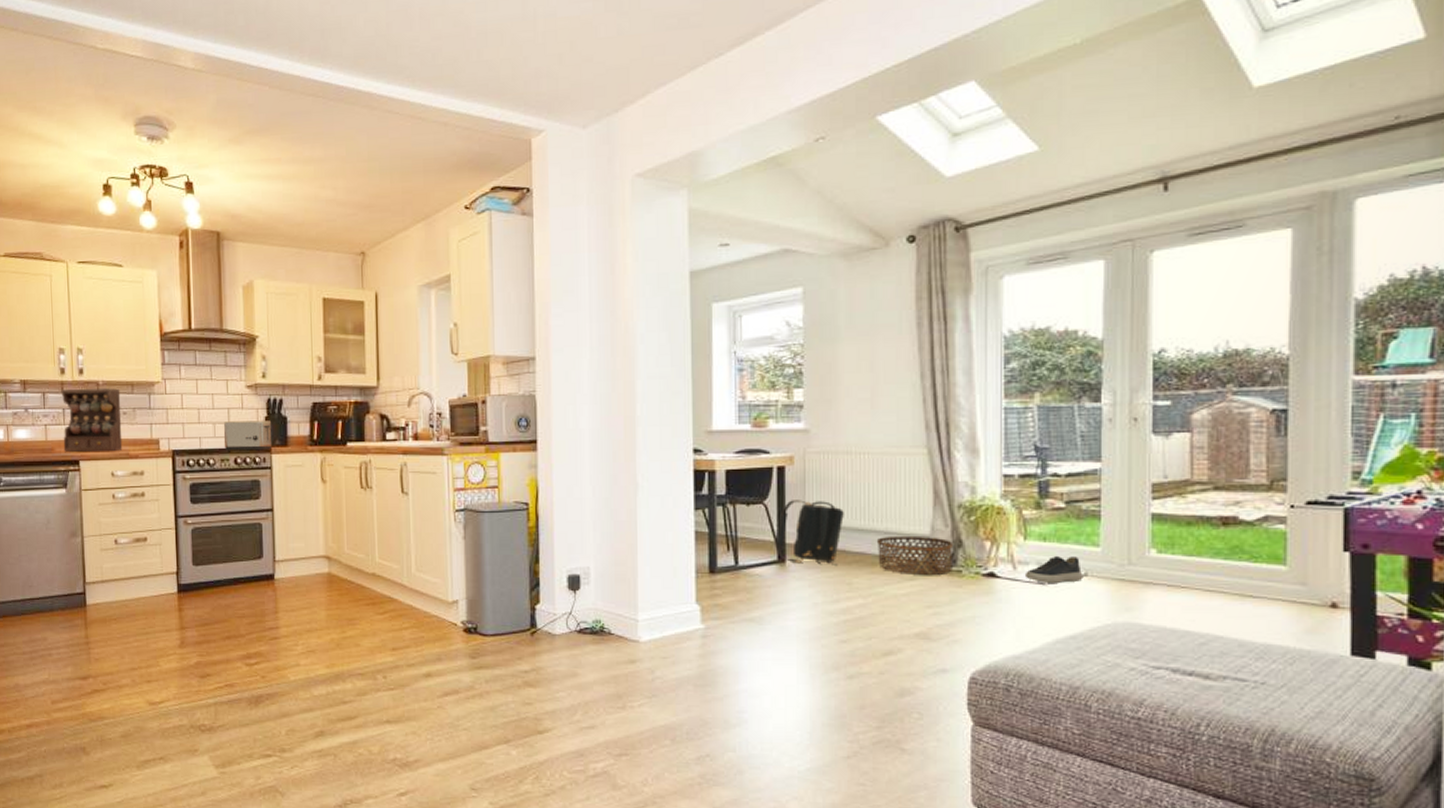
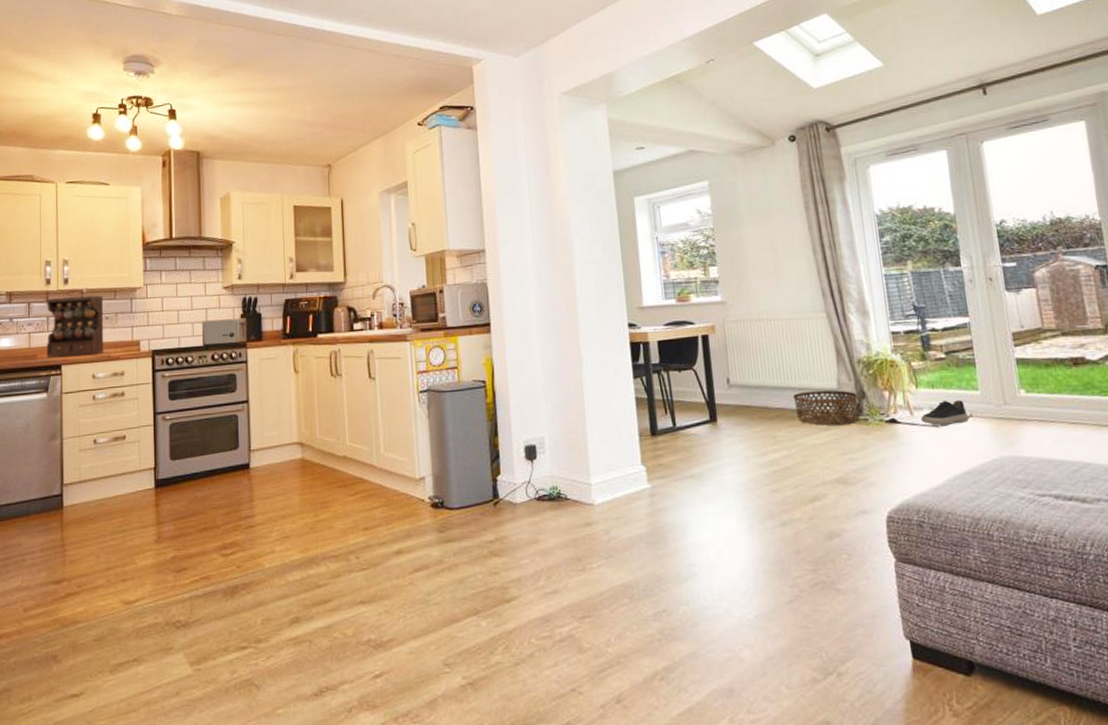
backpack: present [775,500,844,565] -> none [706,364,763,422]

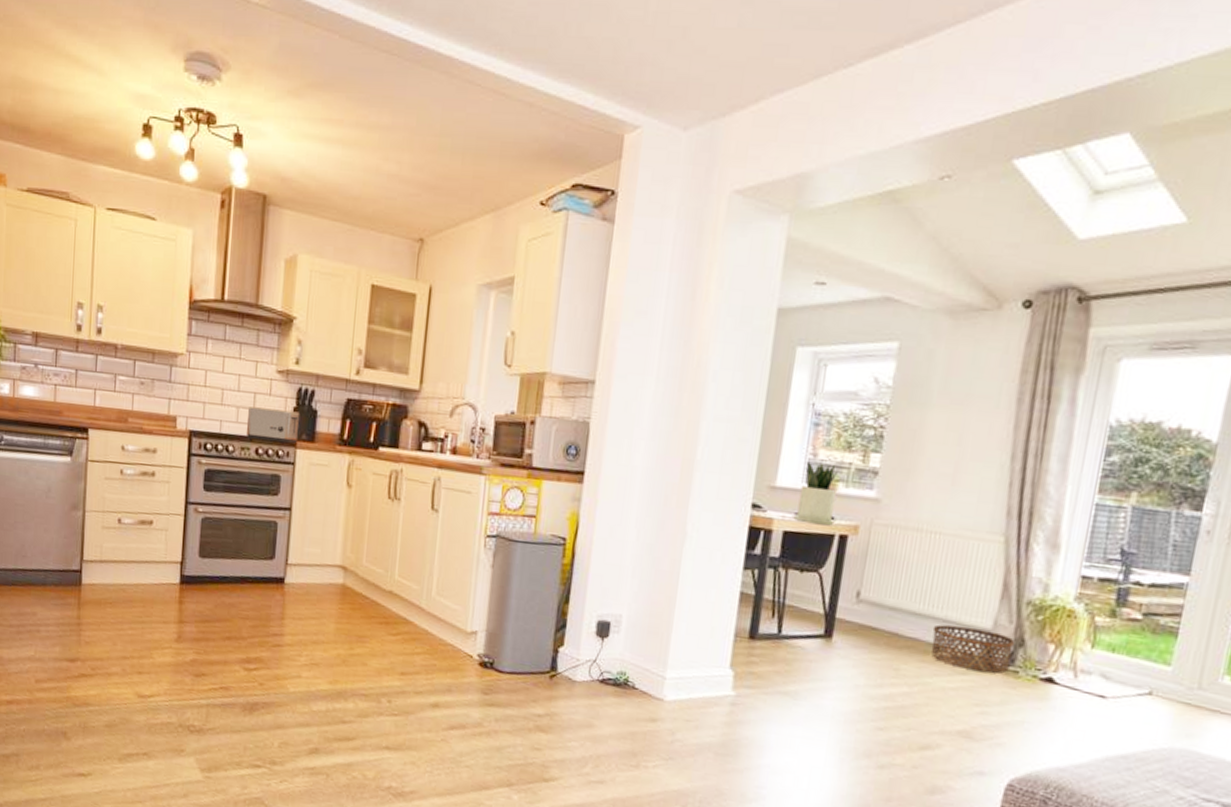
spice rack: present [46,295,104,357] -> none [72,349,140,424]
planter: none [662,281,696,331] -> present [793,461,839,526]
shoe: present [920,400,970,425] -> none [1084,668,1148,700]

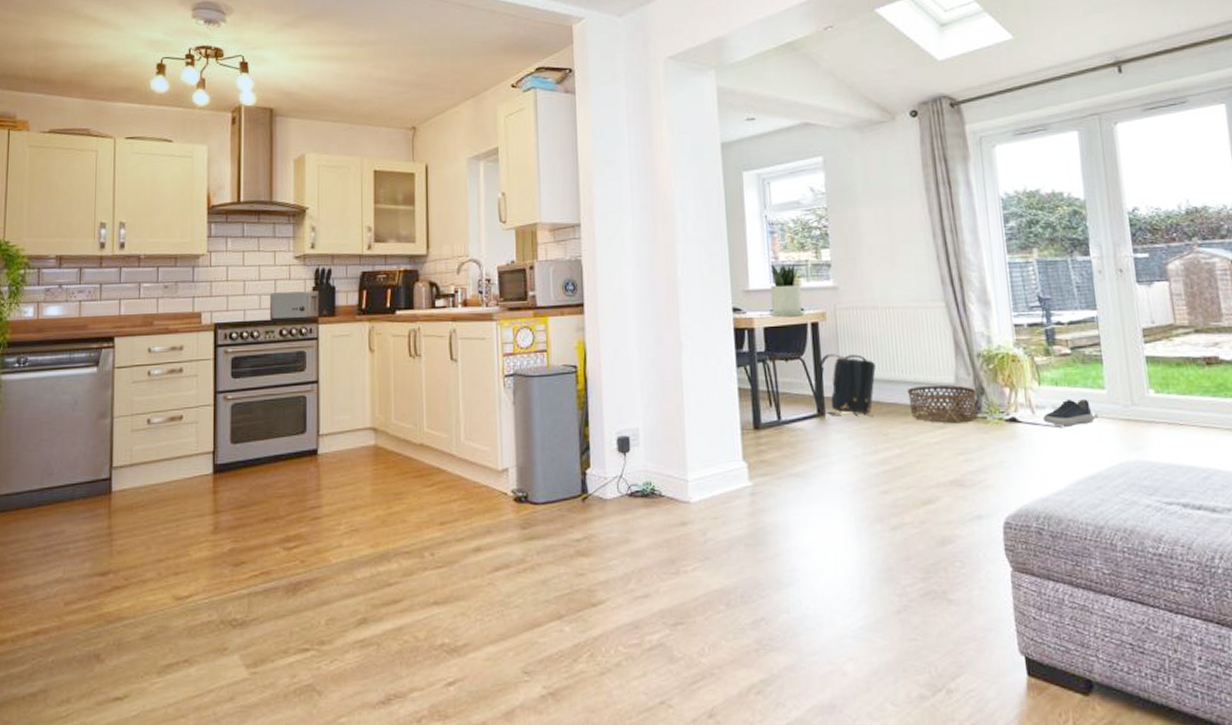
backpack: none [824,572,904,648] -> present [814,354,876,417]
shoe: none [1084,668,1148,700] -> present [1042,398,1095,426]

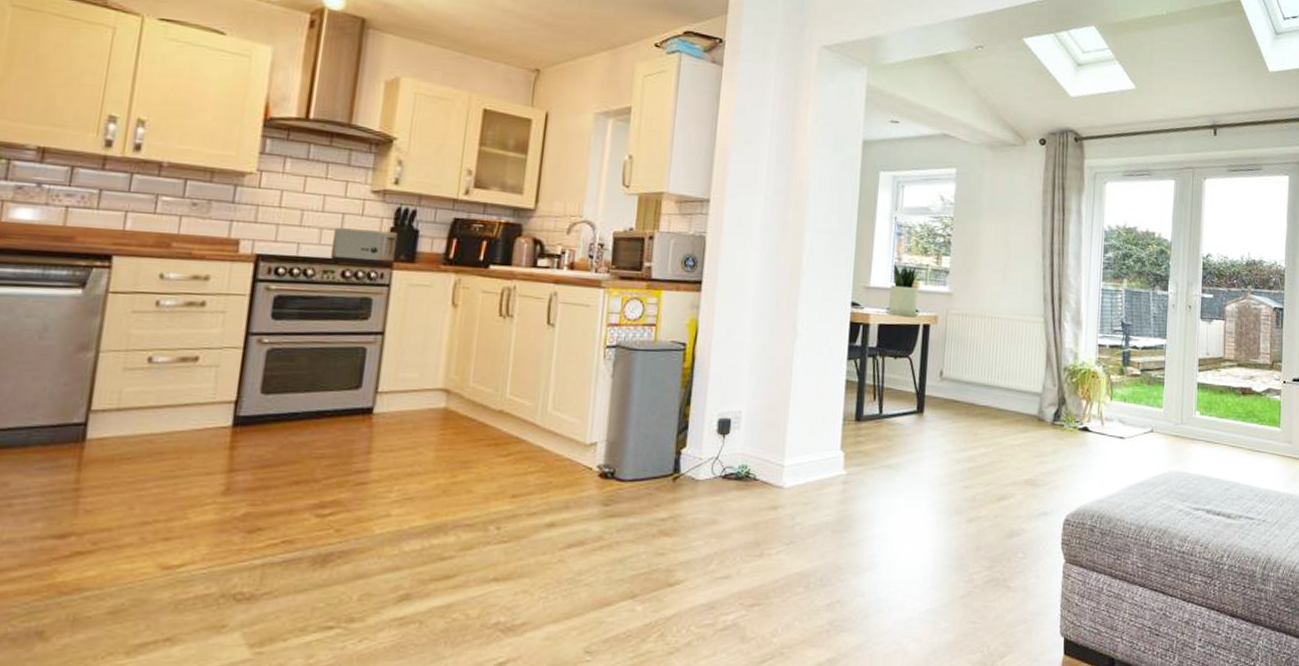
backpack: present [814,354,876,417] -> none [916,355,975,417]
basket: present [907,385,978,424] -> none [999,392,1058,429]
shoe: present [1042,398,1095,426] -> none [1109,414,1151,437]

